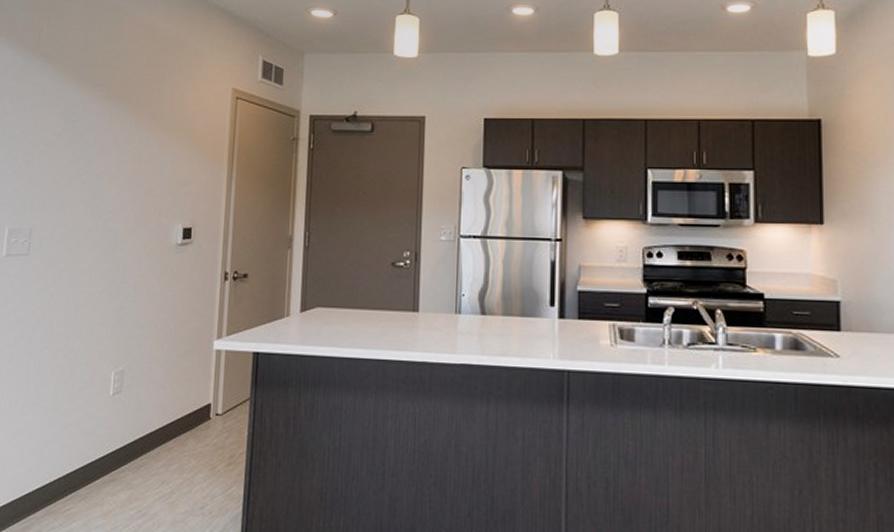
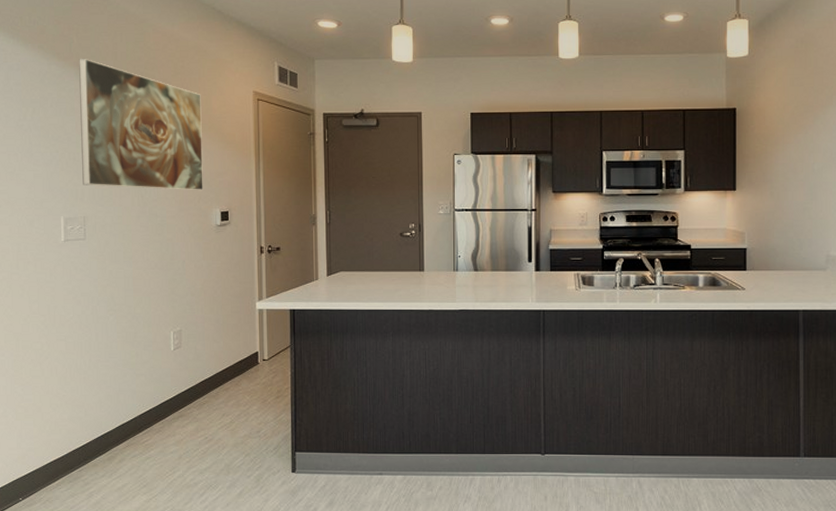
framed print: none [34,48,174,203] -> present [79,58,203,191]

